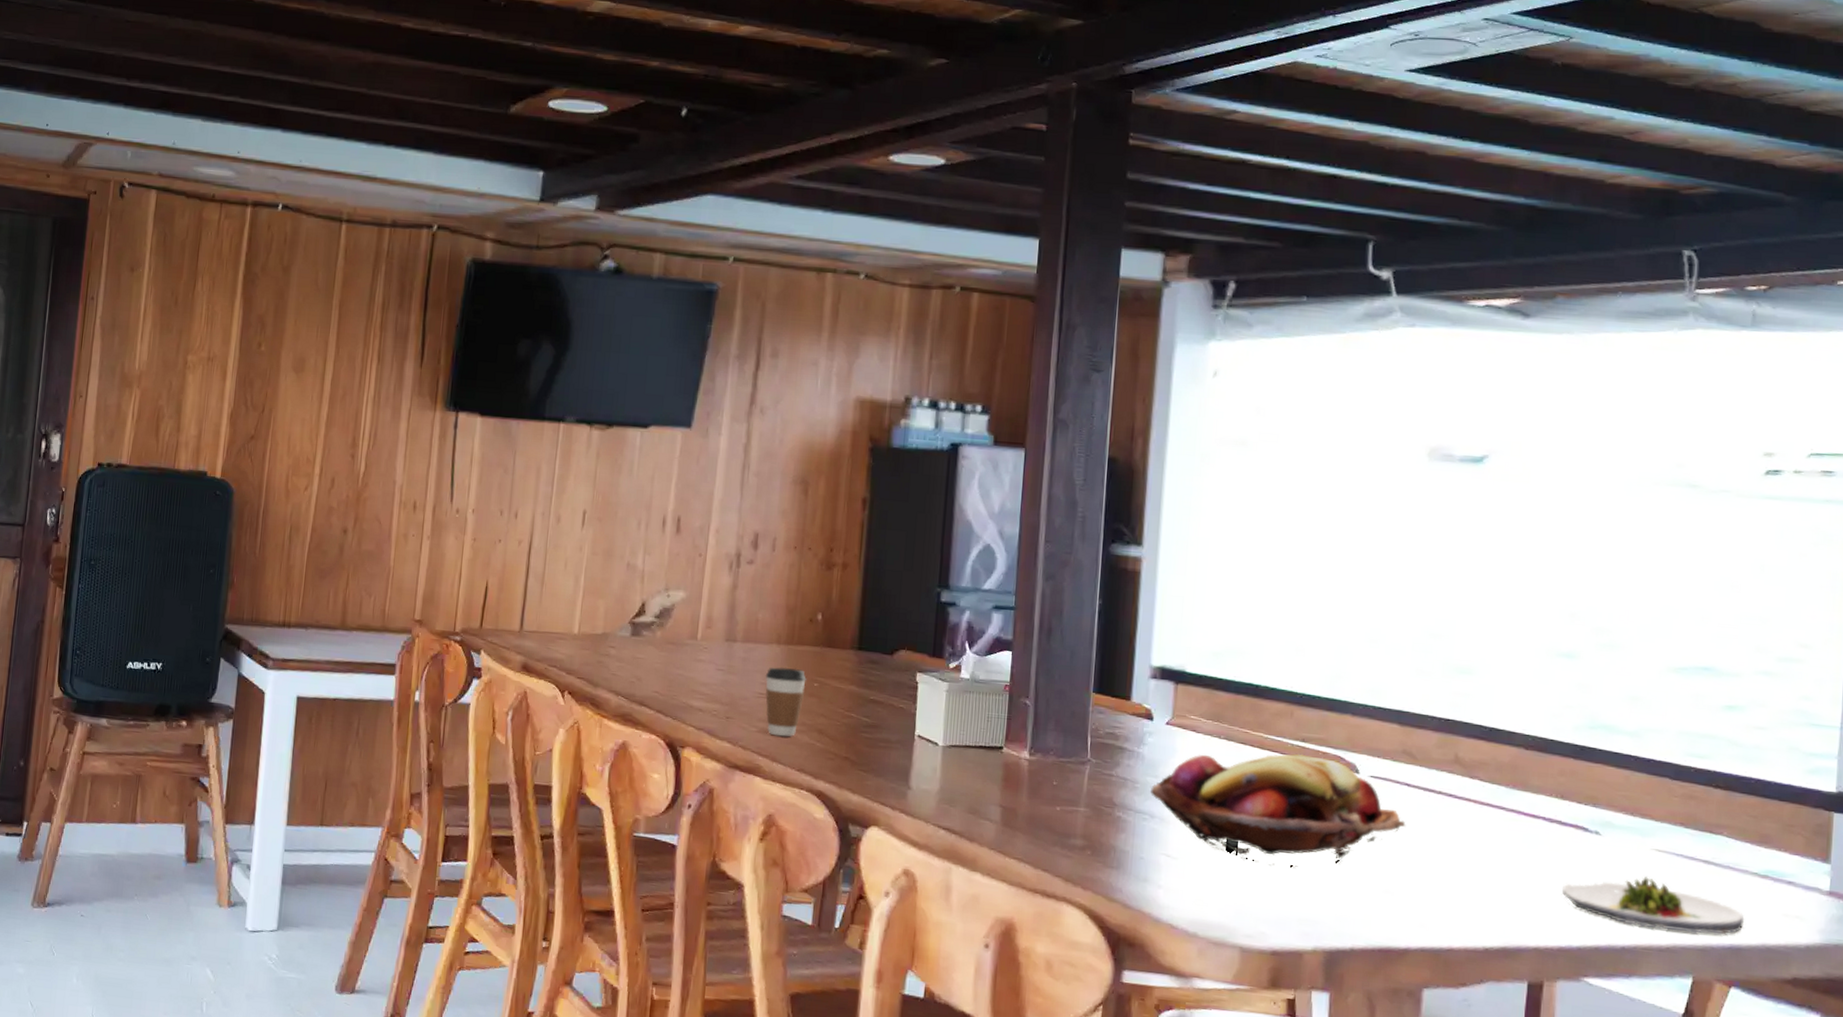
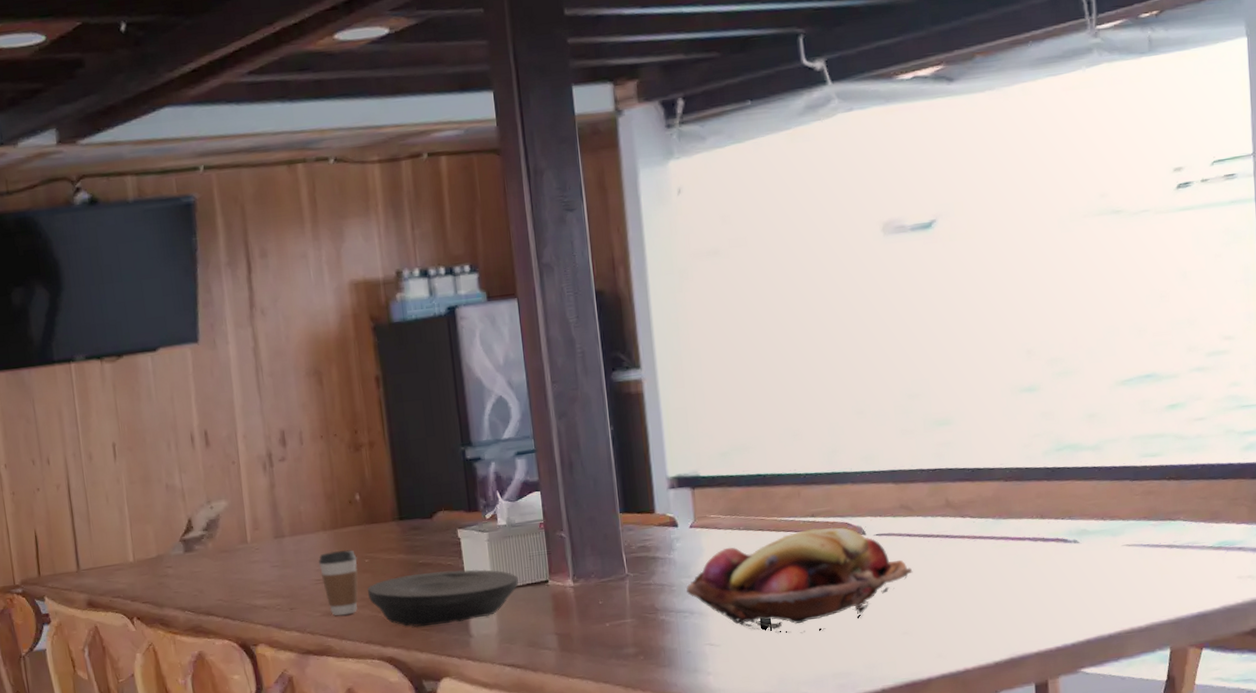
plate: none [810,708,971,772] -> present [368,569,519,627]
salad plate: present [1562,875,1745,934] -> none [1053,569,1207,615]

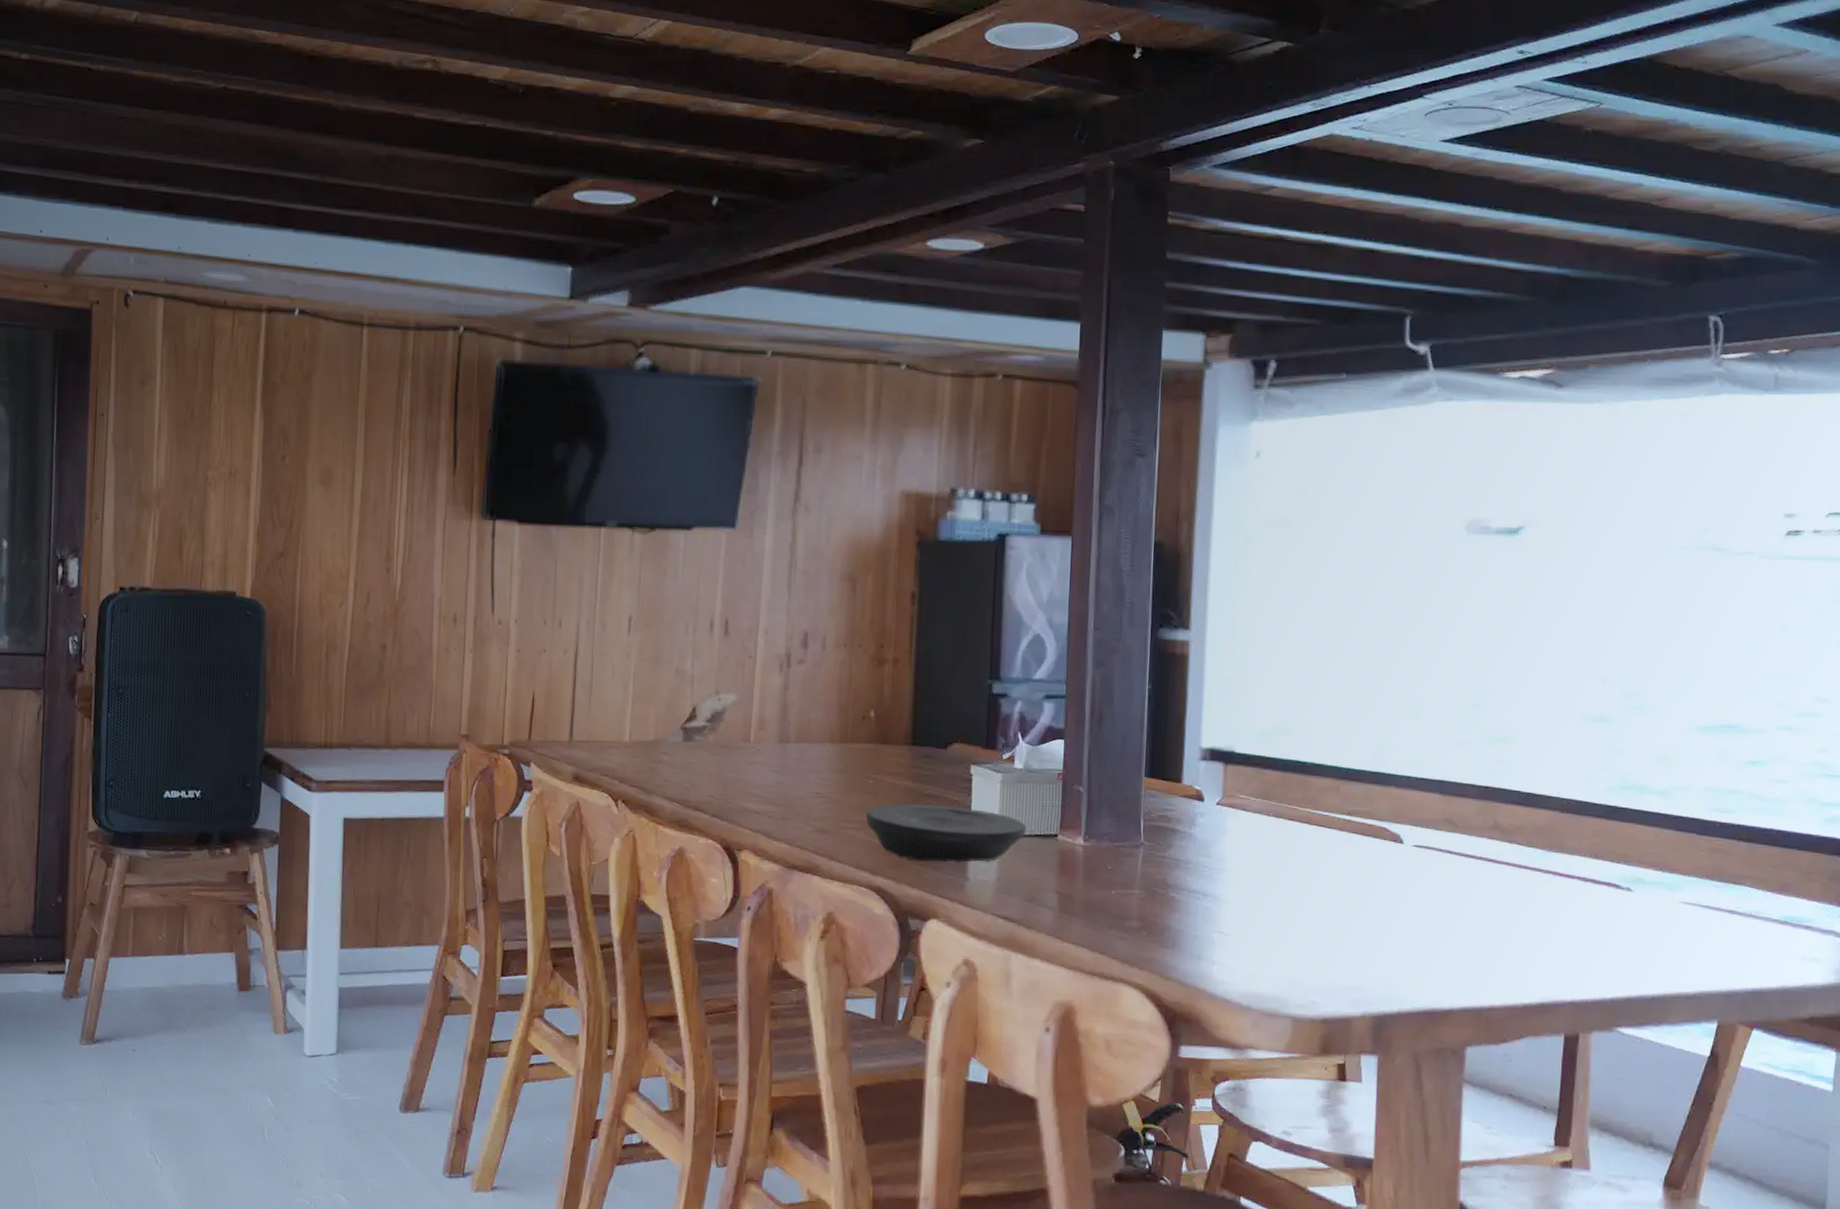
coffee cup: present [318,549,358,616] -> none [820,765,861,835]
fruit basket: present [686,527,913,633] -> none [1203,827,1449,937]

